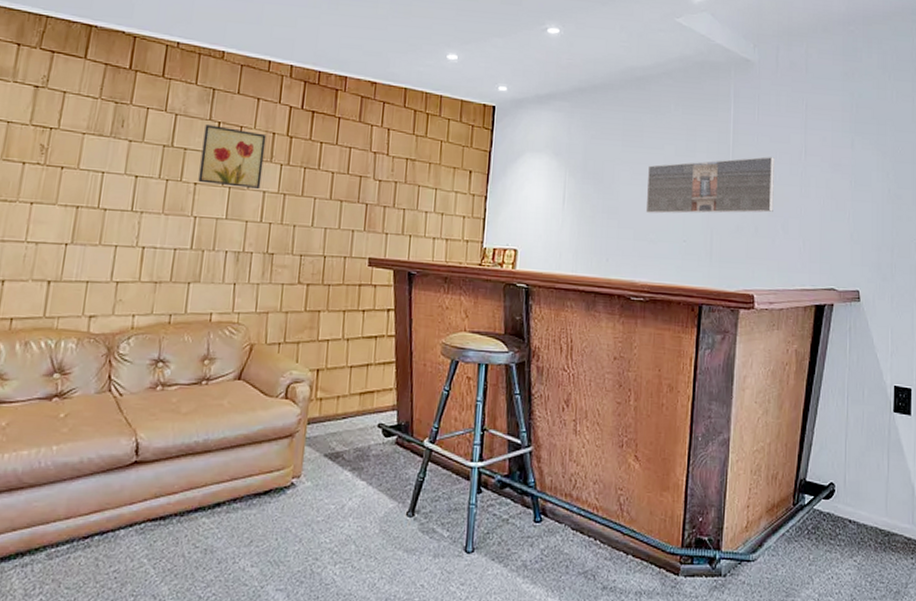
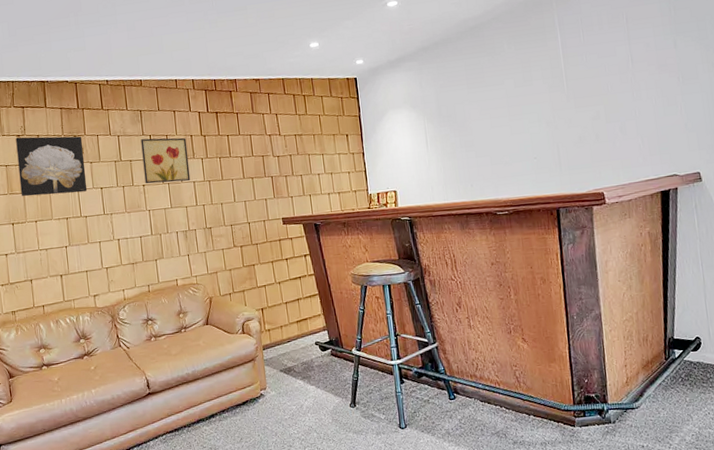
wall art: none [19,88,126,177] -> present [16,136,88,197]
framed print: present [645,157,774,214] -> none [493,71,610,140]

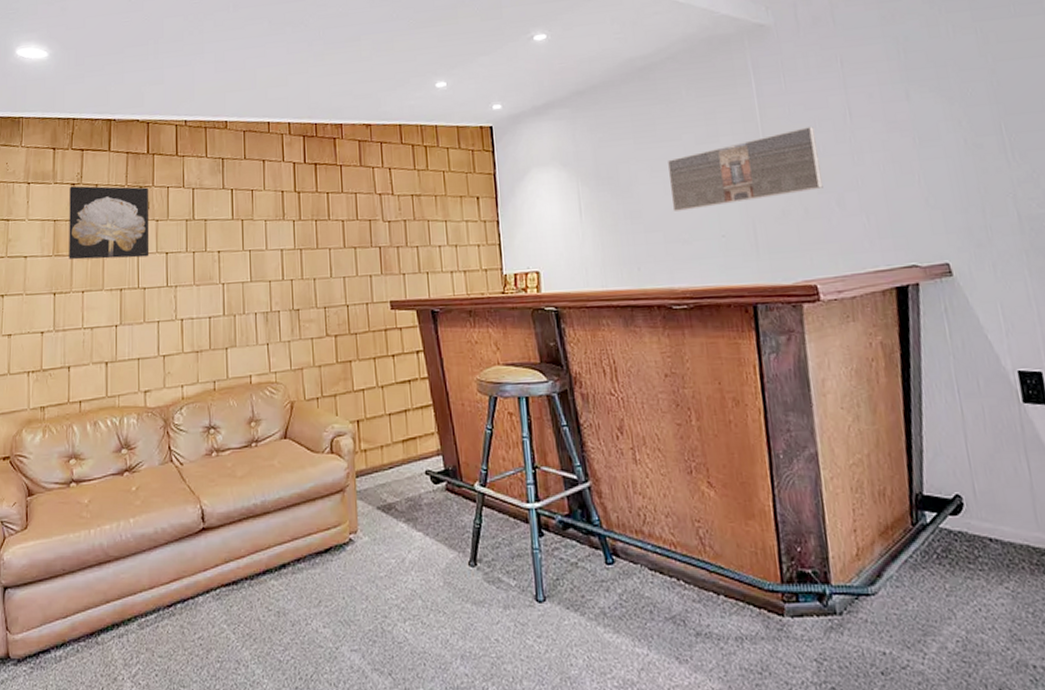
wall art: present [140,137,191,184] -> none [220,193,278,250]
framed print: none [493,71,610,140] -> present [668,127,823,211]

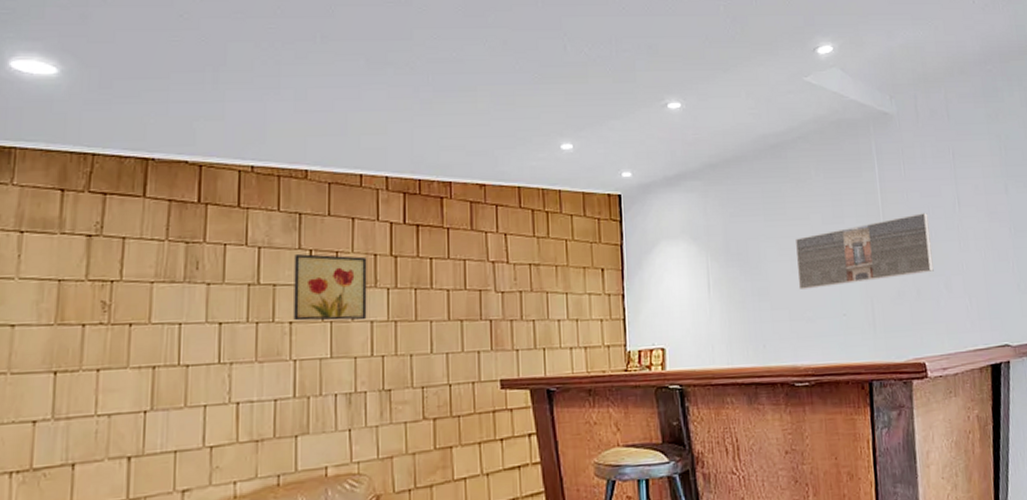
wall art: present [69,186,150,260] -> none [78,238,199,330]
wall art: none [220,193,278,250] -> present [293,254,367,321]

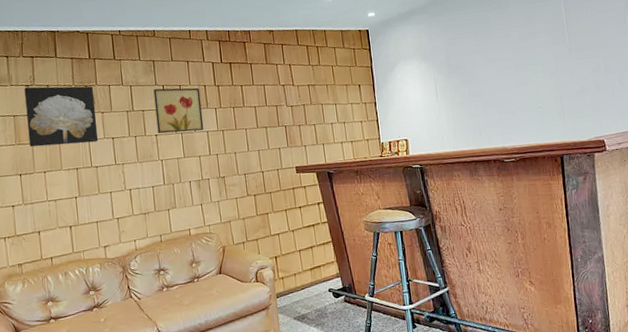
wall art: none [78,238,199,330] -> present [24,86,99,147]
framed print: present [796,213,934,289] -> none [500,25,609,91]

